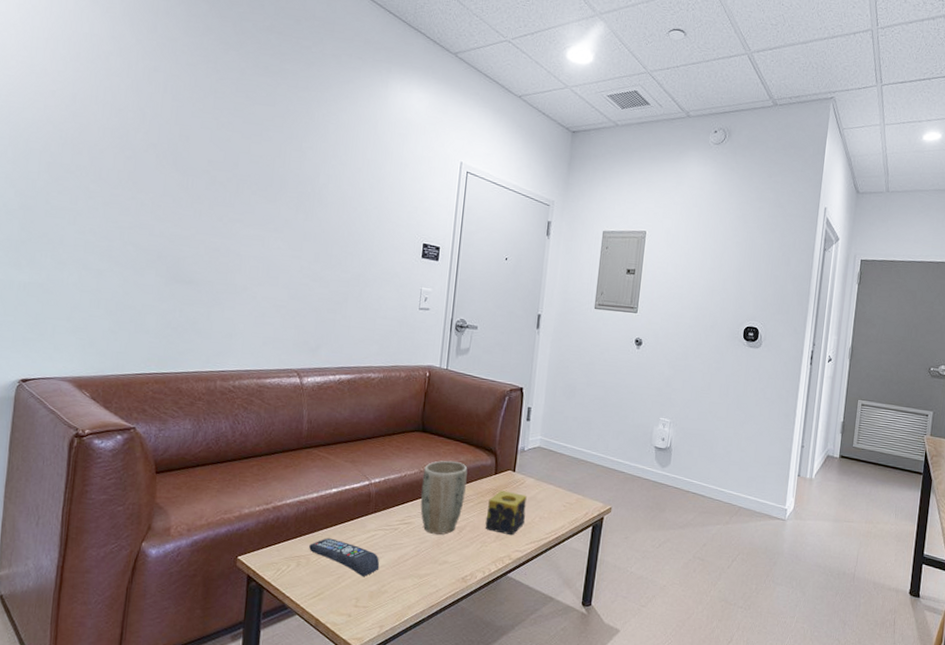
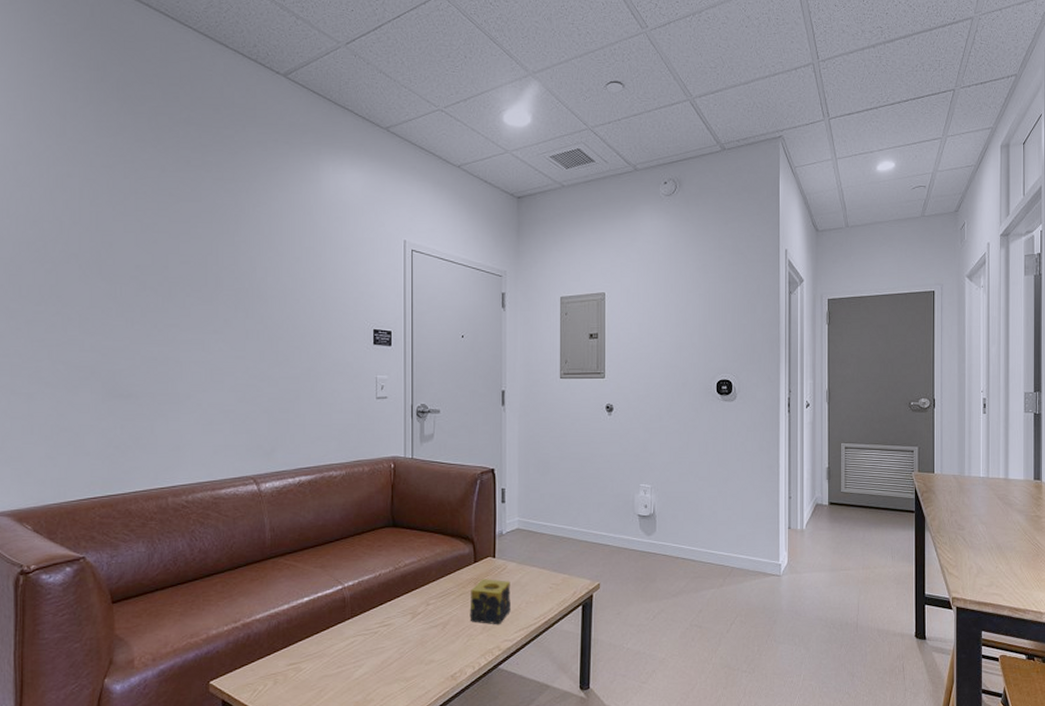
remote control: present [309,538,380,576] -> none [285,650,363,687]
plant pot: present [420,460,468,535] -> none [398,553,445,633]

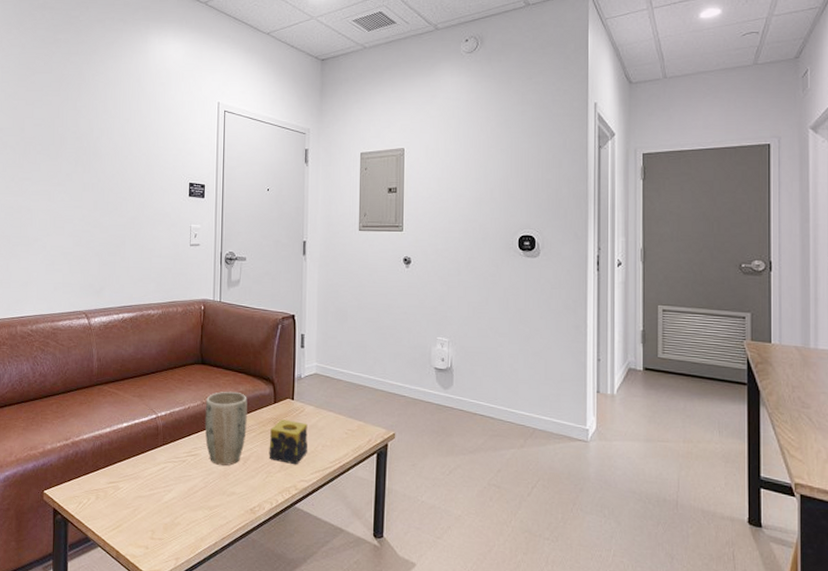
plant pot: none [398,553,445,633] -> present [205,391,247,466]

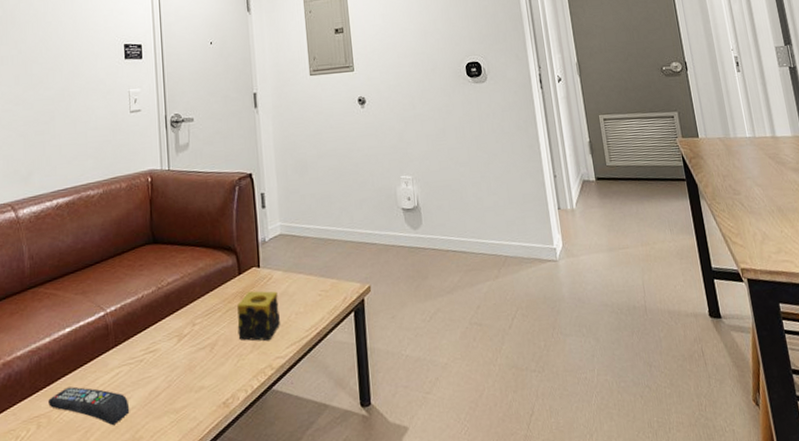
remote control: none [106,471,172,509] -> present [48,386,130,425]
plant pot: present [205,391,247,466] -> none [161,269,211,358]

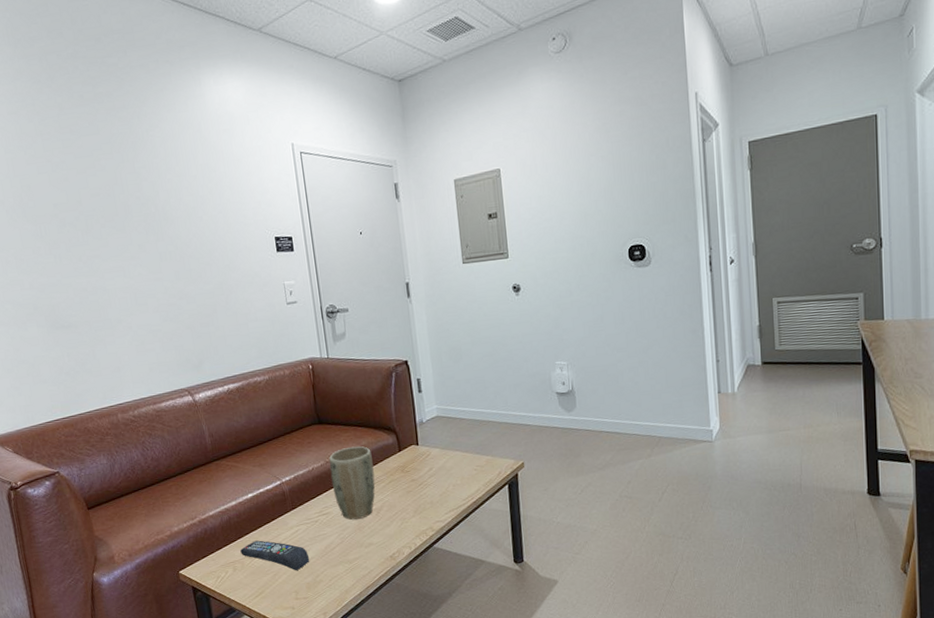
plant pot: none [161,269,211,358] -> present [329,446,376,520]
candle: present [237,291,280,342] -> none [399,465,439,508]

